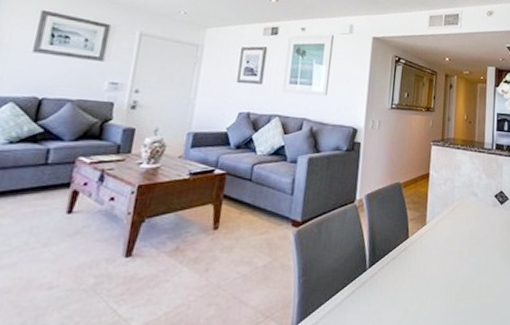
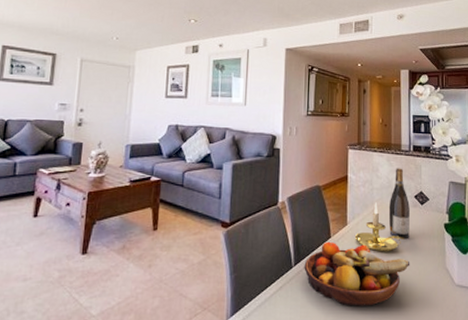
fruit bowl: none [379,242,487,311] -> present [304,241,410,306]
candle holder: none [433,201,483,253] -> present [354,202,405,252]
wine bottle: none [468,166,490,239] -> present [388,168,410,238]

